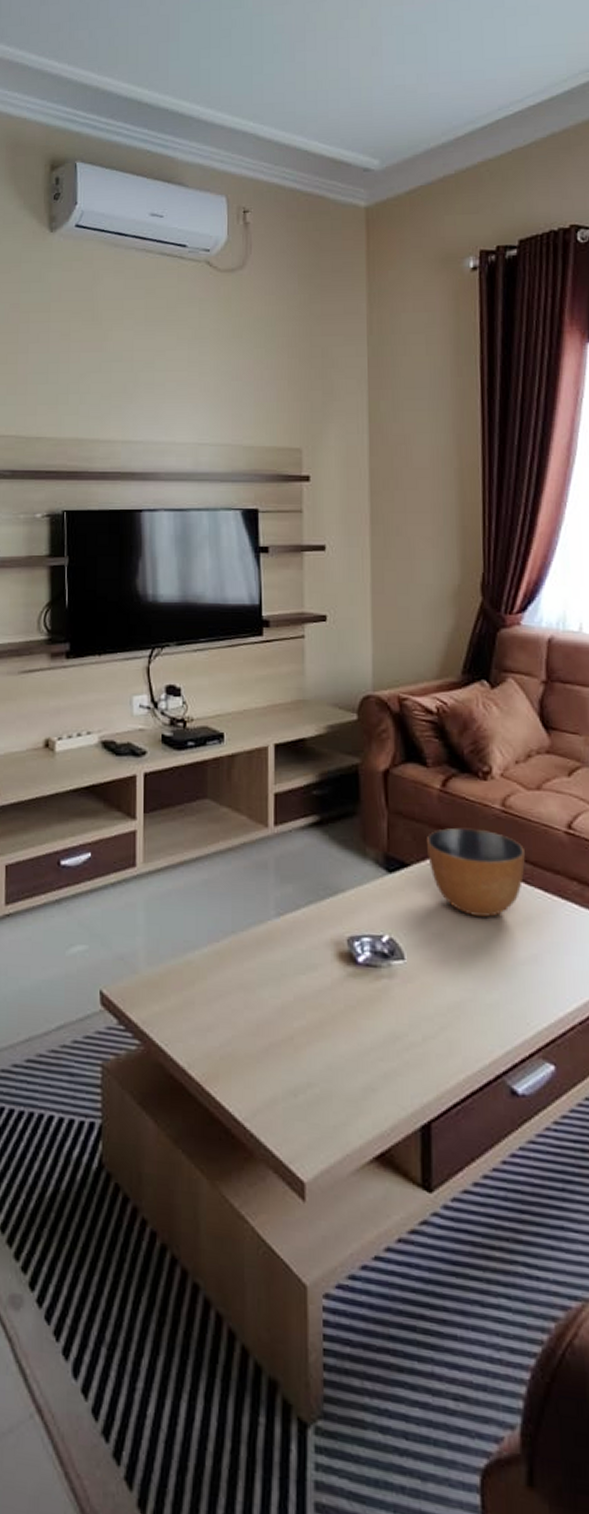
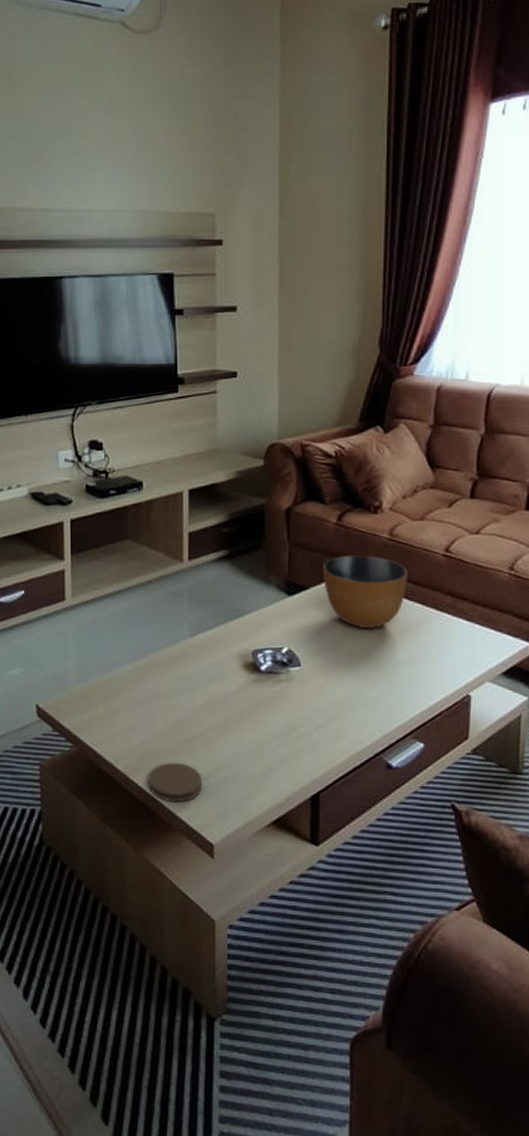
coaster: none [227,1071,291,1125] -> present [148,762,203,803]

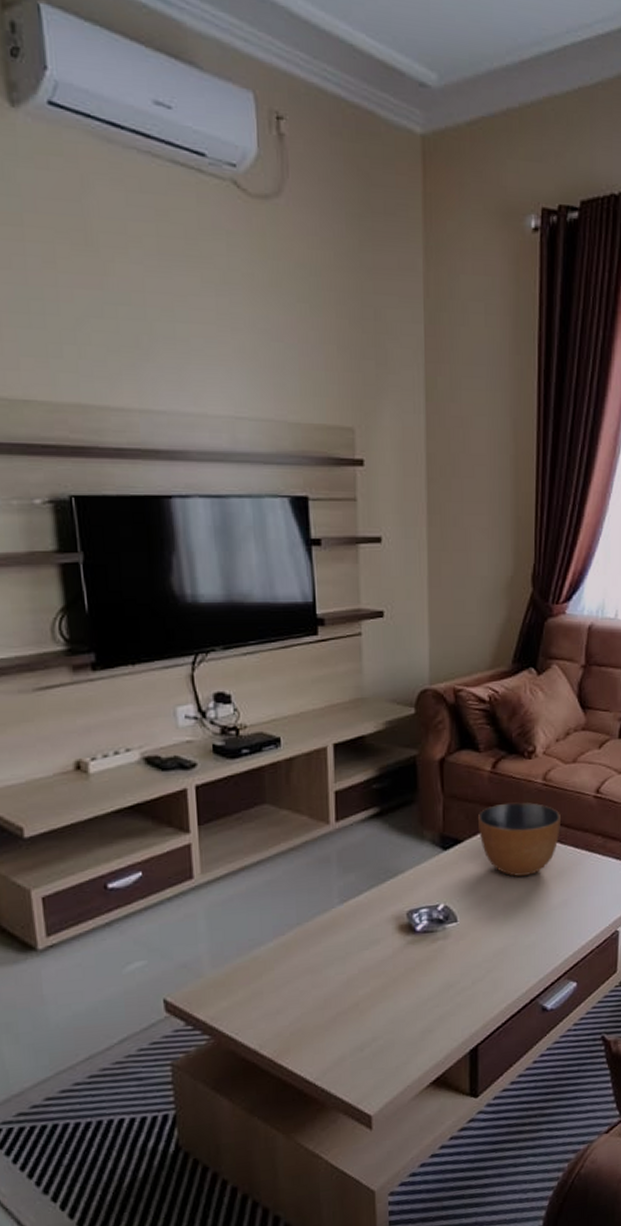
coaster: present [148,762,203,803] -> none [298,1038,358,1081]

